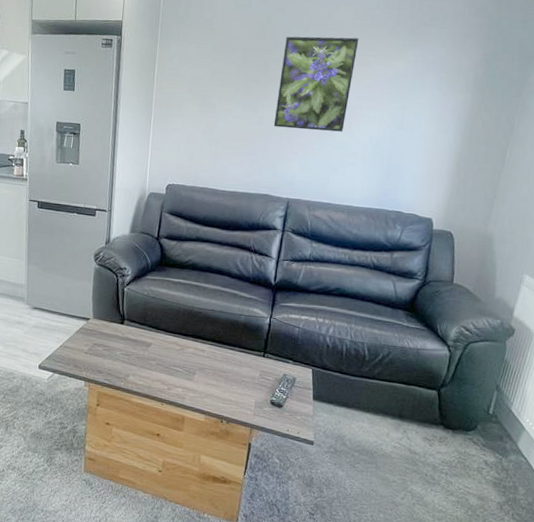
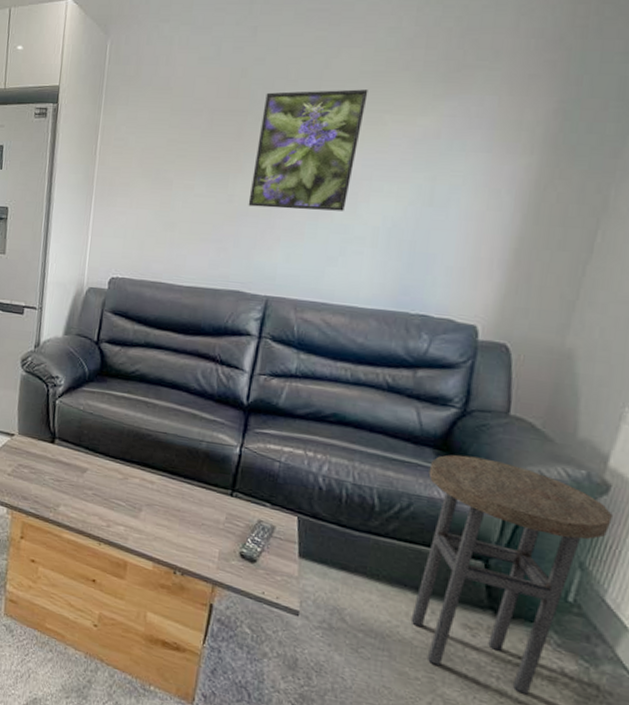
side table: none [390,314,516,483] -> present [411,454,613,695]

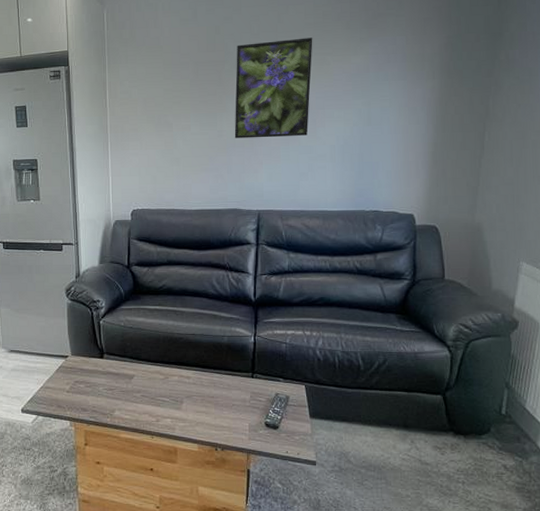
side table: present [411,454,613,695] -> none [395,315,523,491]

